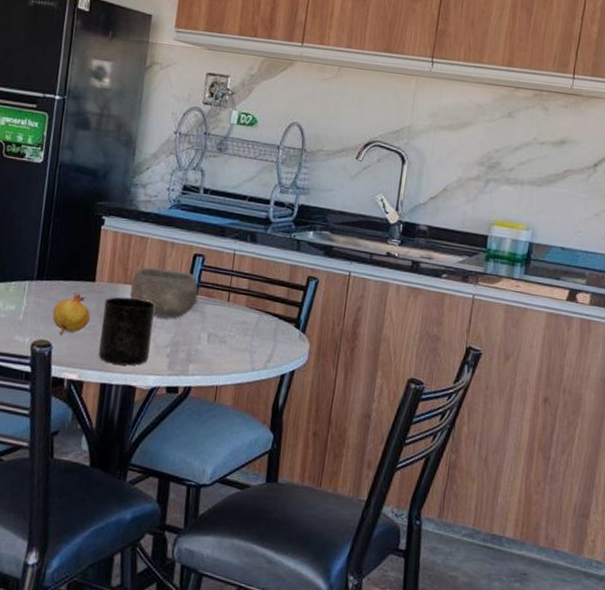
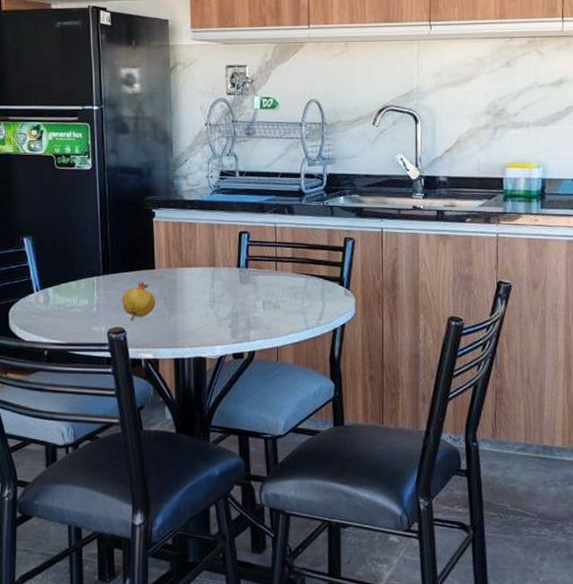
mug: present [98,297,156,366] -> none [166,279,213,340]
bowl: present [129,267,198,318] -> none [187,249,248,292]

